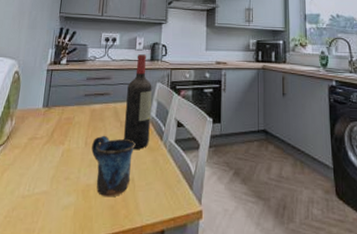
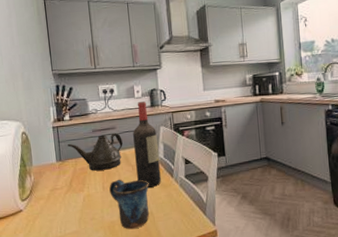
teapot: none [57,83,116,123] -> present [67,132,123,171]

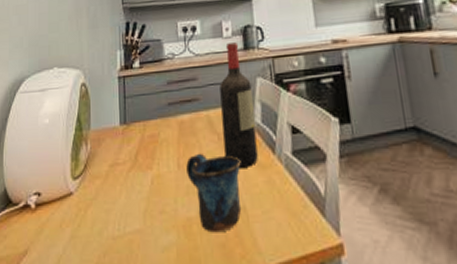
teapot: present [67,132,123,171] -> none [134,85,206,140]

